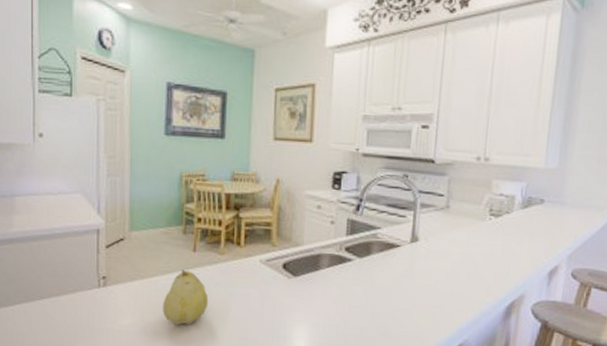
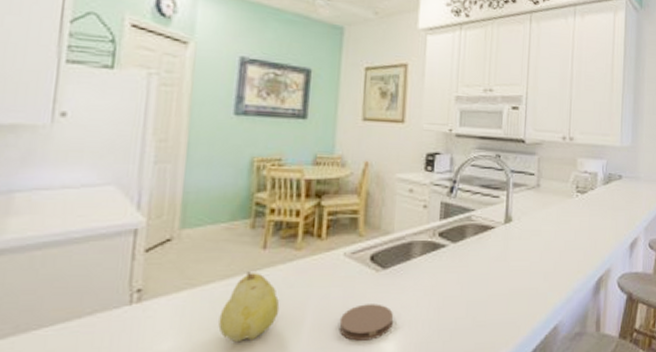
coaster: none [257,305,304,337] -> present [339,304,394,341]

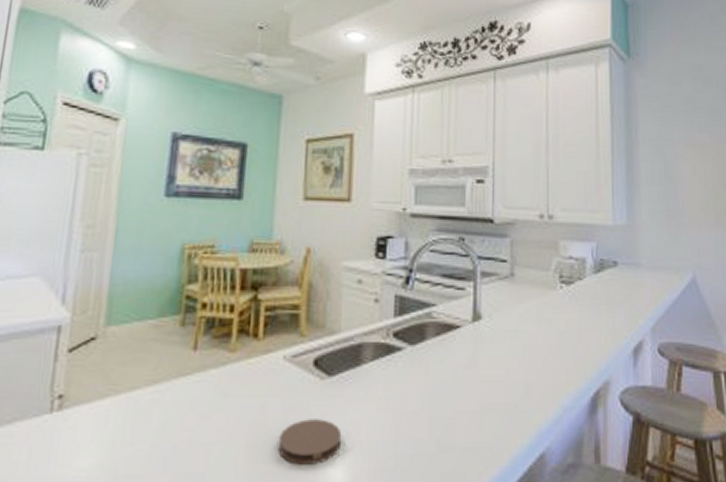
fruit: present [218,271,280,341] -> none [143,377,211,460]

